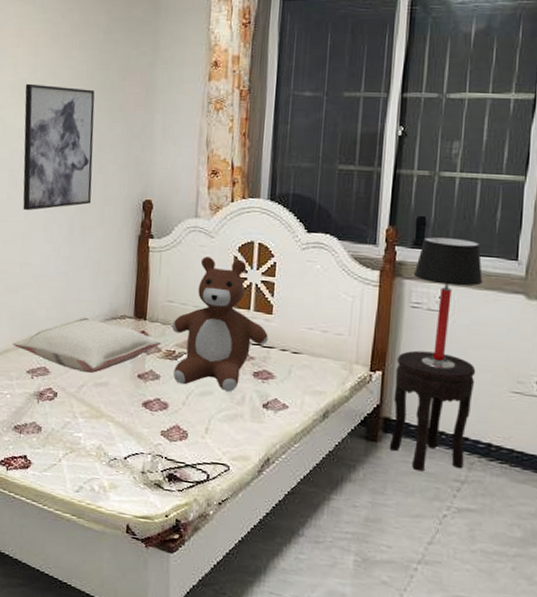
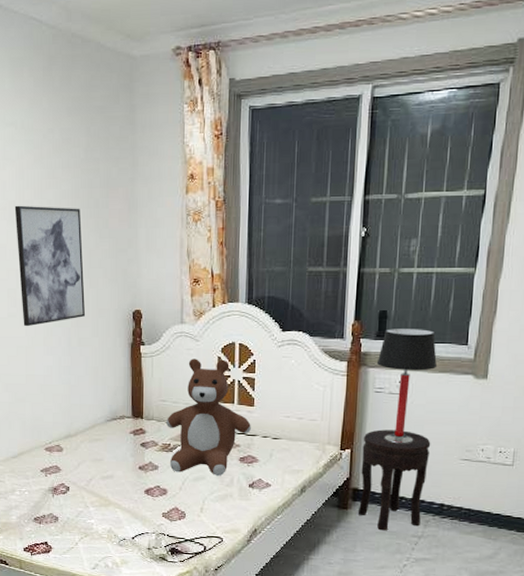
pillow: present [13,317,162,374] -> none [26,419,158,469]

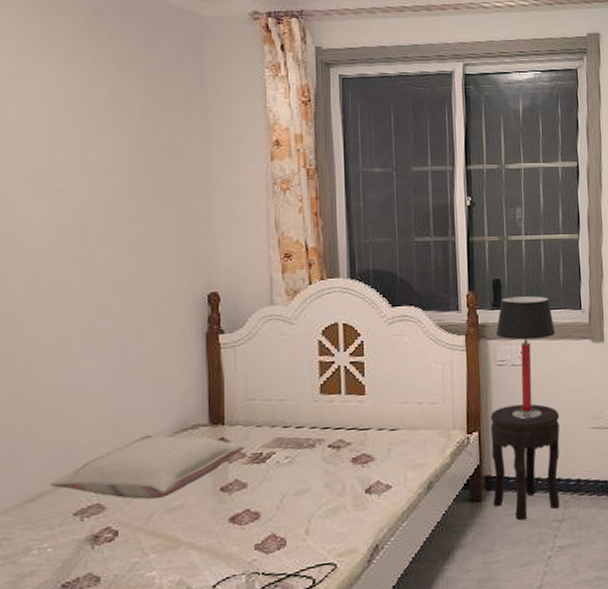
wall art: present [14,205,86,327] -> none [41,171,143,321]
pillow: none [26,419,158,469] -> present [51,434,246,500]
teddy bear: present [166,359,251,476] -> none [256,343,363,488]

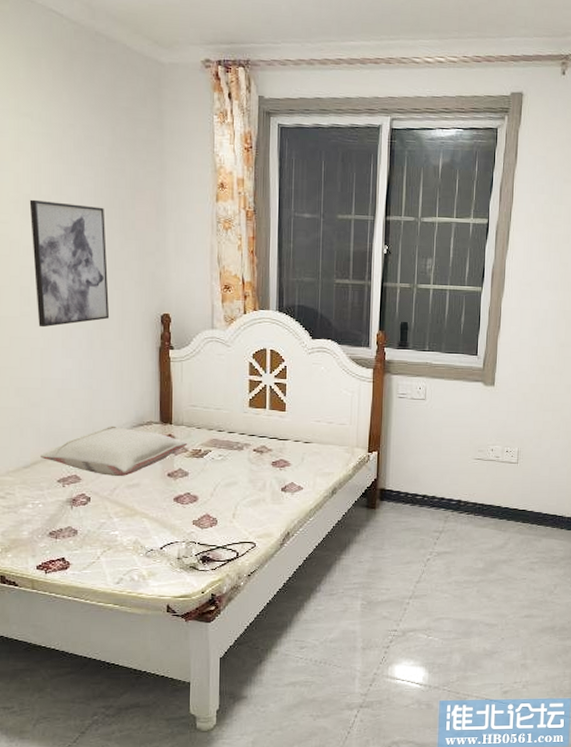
wall art: none [41,171,143,321] -> present [29,199,110,328]
side table: present [490,403,560,521] -> none [385,432,449,528]
table lamp: present [495,295,556,420] -> none [399,338,453,446]

